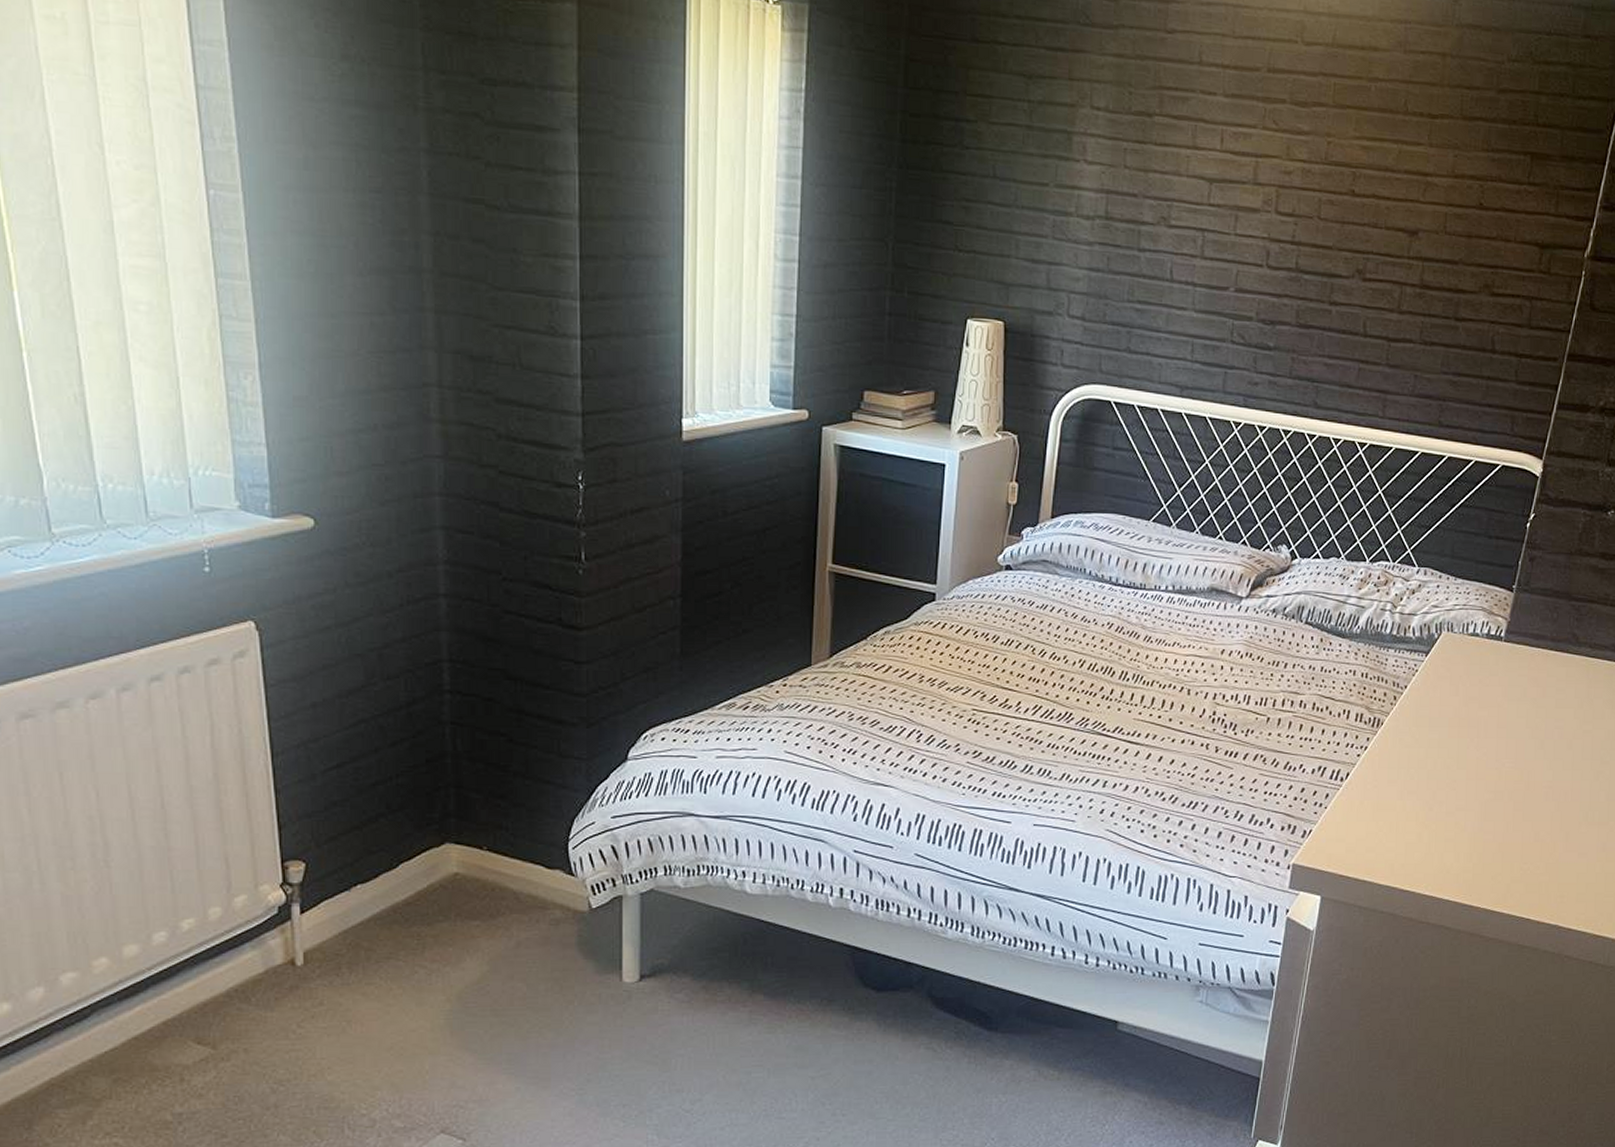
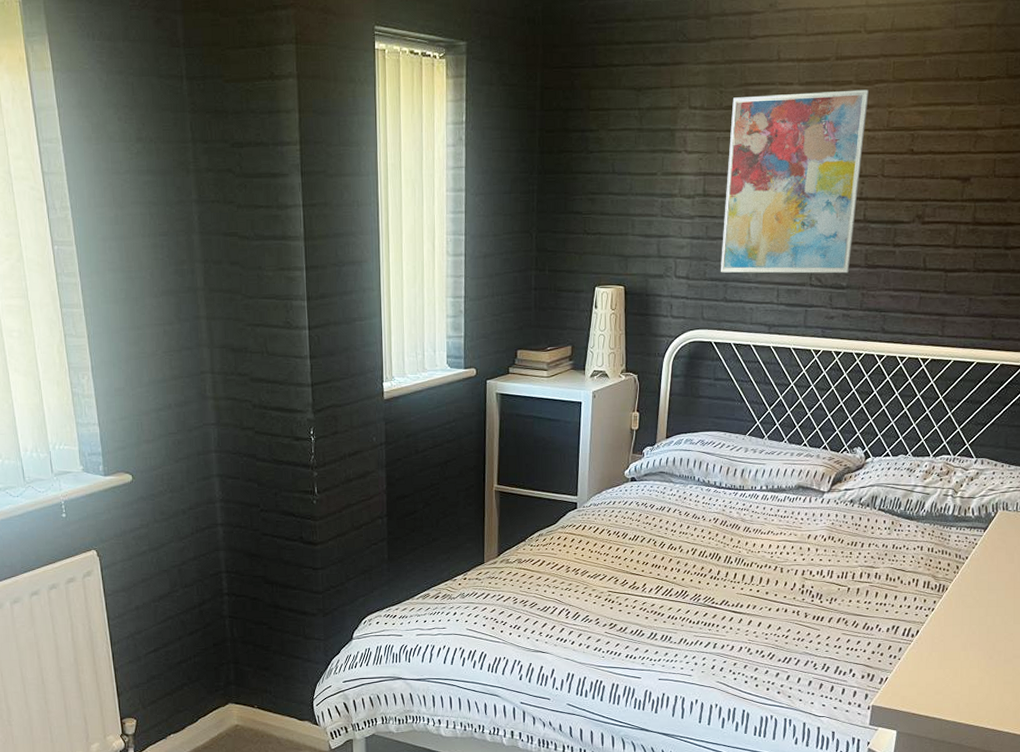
wall art: none [1124,101,1305,332] -> present [721,89,869,274]

